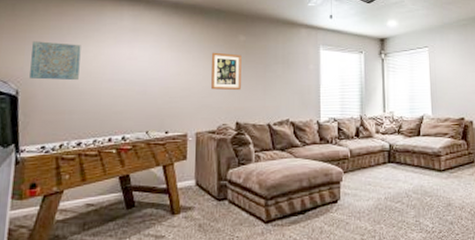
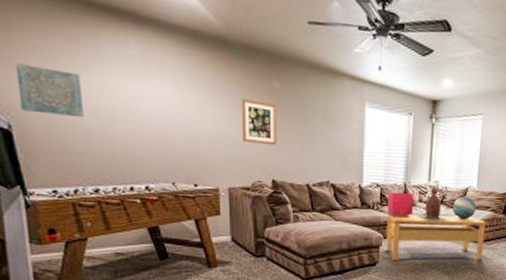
storage bin: none [345,125,372,149] -> present [387,192,415,216]
coffee table: none [346,144,448,196] -> present [386,214,486,261]
lantern: none [373,116,410,152] -> present [415,186,451,222]
decorative globe: none [410,125,434,148] -> present [453,196,477,220]

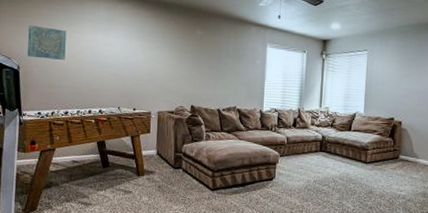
wall art: present [241,98,277,146] -> none [171,43,198,79]
coffee table: present [386,214,486,261] -> none [282,135,373,180]
storage bin: present [387,192,415,216] -> none [284,116,307,138]
lantern: present [415,186,451,222] -> none [307,111,340,143]
decorative globe: present [453,196,477,220] -> none [342,121,364,142]

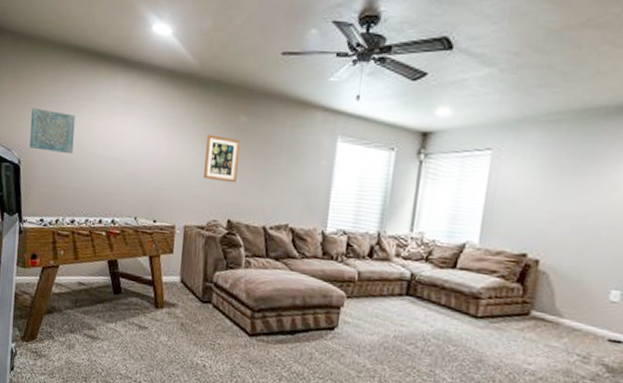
wall art: none [171,43,198,79] -> present [204,134,241,183]

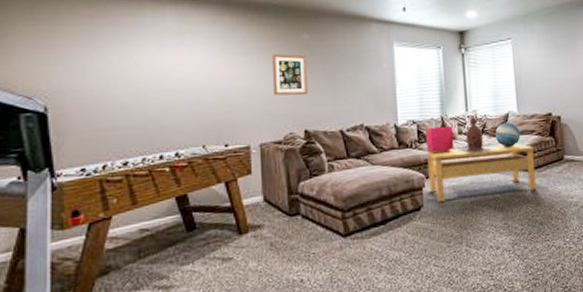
wall art: present [30,108,75,155] -> none [58,49,118,93]
coffee table: none [348,268,490,343] -> present [427,142,537,202]
storage bin: none [354,242,390,274] -> present [426,126,455,153]
lantern: none [388,238,438,286] -> present [456,116,495,154]
decorative globe: none [441,254,477,285] -> present [495,122,521,148]

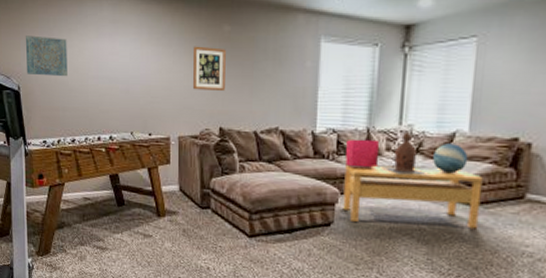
wall art: none [58,49,118,93] -> present [25,35,68,77]

